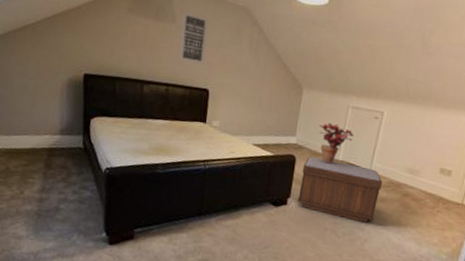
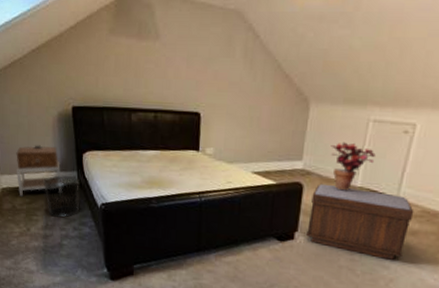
nightstand: none [14,107,66,158] -> present [16,145,62,197]
waste bin: none [44,138,85,182] -> present [43,175,80,219]
wall art: present [179,11,209,64] -> none [165,24,196,84]

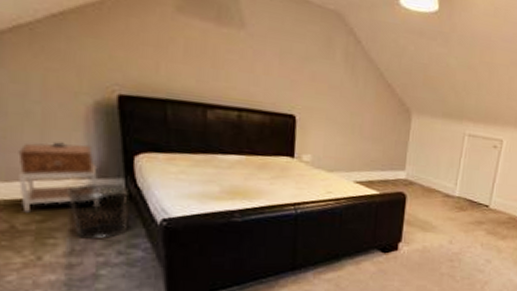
bench: present [305,183,414,260] -> none [409,193,503,264]
potted plant: present [331,142,376,190] -> none [431,153,471,199]

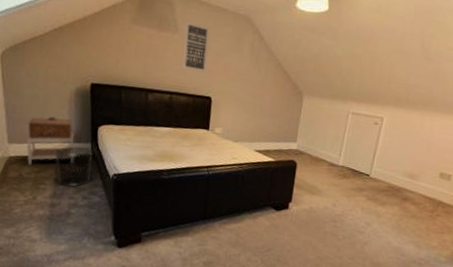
wall art: none [253,13,290,83] -> present [182,20,210,73]

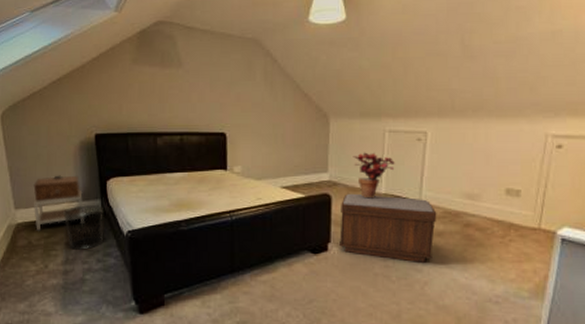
wall art: present [182,20,210,73] -> none [188,53,218,107]
bench: none [298,162,383,226] -> present [338,193,437,262]
potted plant: none [319,128,354,168] -> present [353,152,395,197]

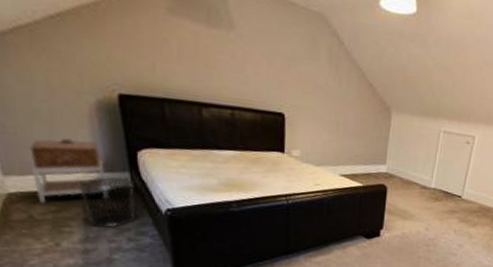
bench: present [338,193,437,262] -> none [390,185,474,248]
potted plant: present [353,152,395,197] -> none [410,149,446,191]

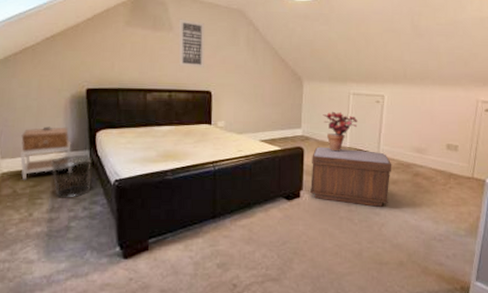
wall art: none [242,15,277,83] -> present [178,19,205,67]
bench: none [390,185,474,248] -> present [309,146,392,207]
potted plant: none [410,149,446,191] -> present [323,111,358,150]

